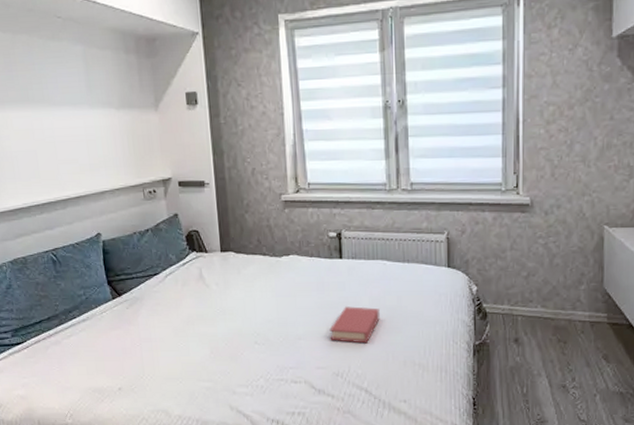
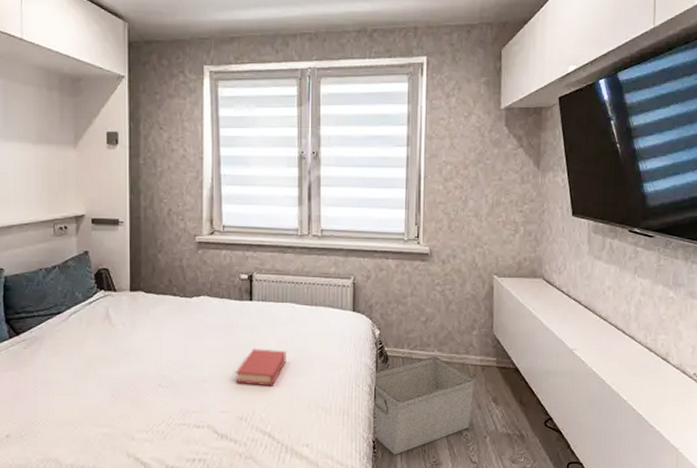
storage bin: none [471,312,584,412] -> present [373,356,476,455]

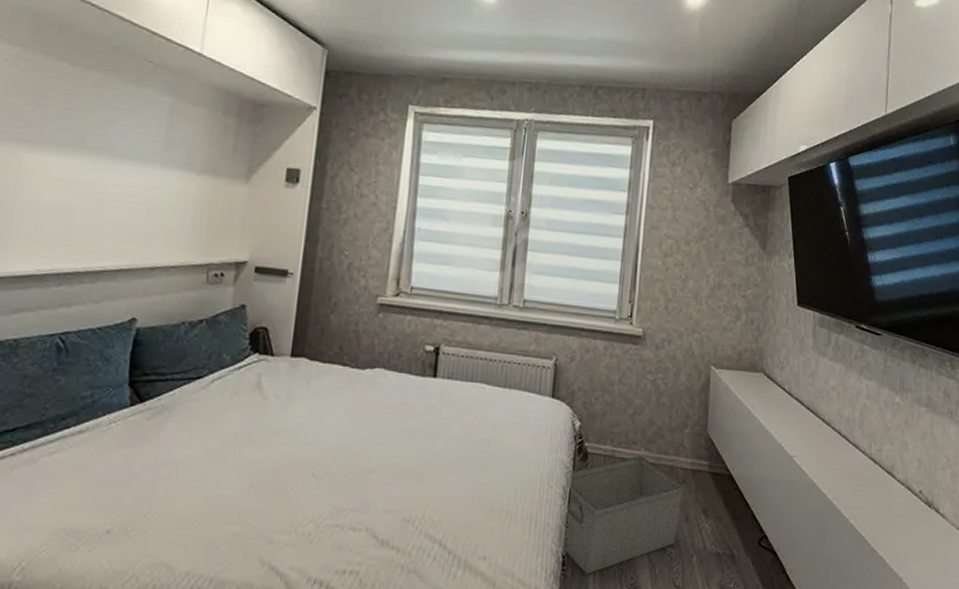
book: present [236,349,286,386] -> none [406,435,471,483]

